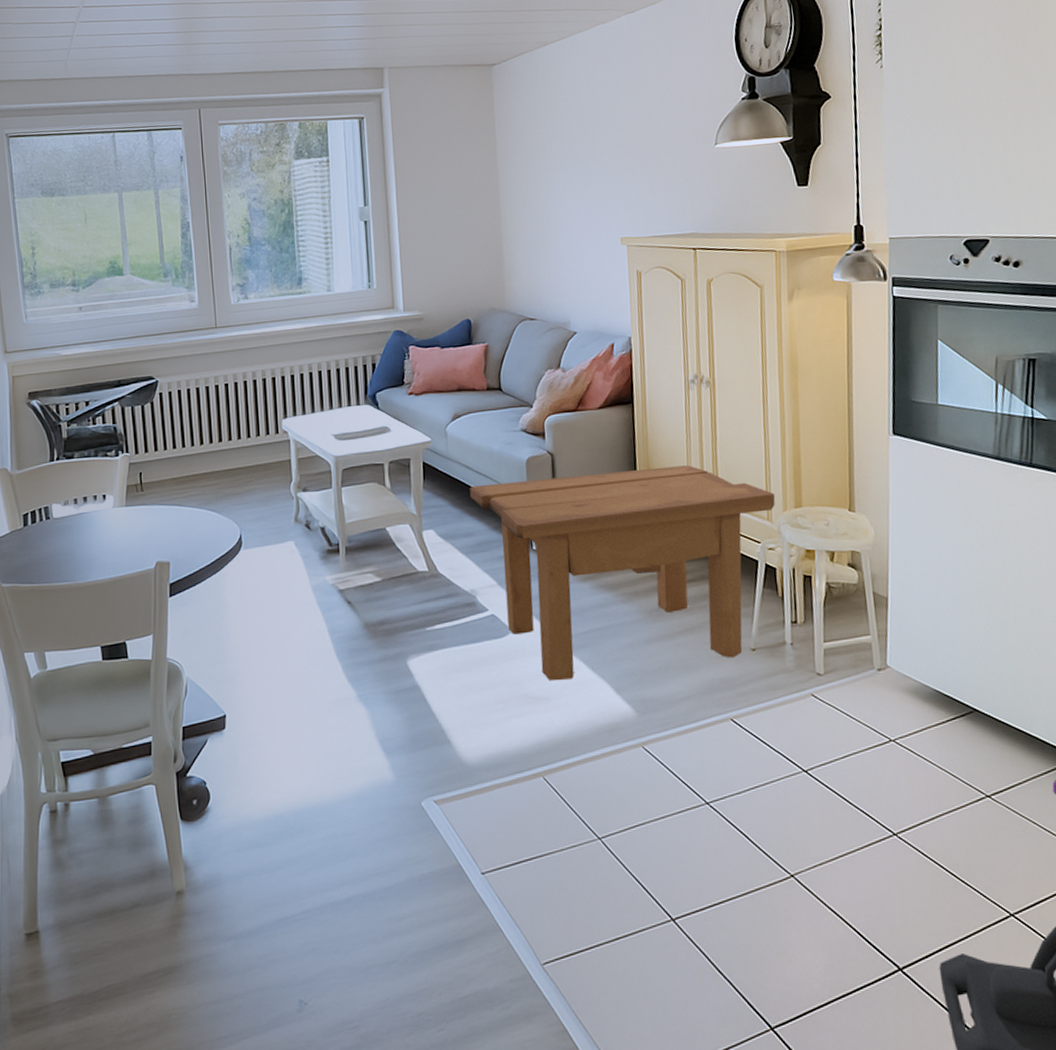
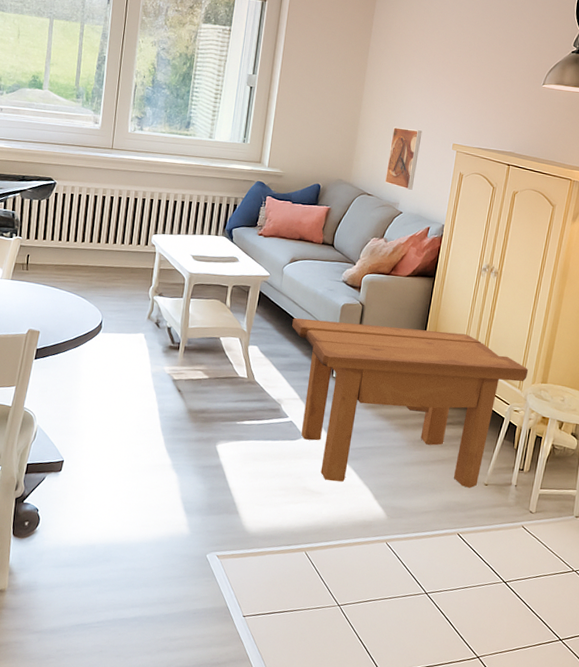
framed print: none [544,230,583,304] -> present [385,126,423,190]

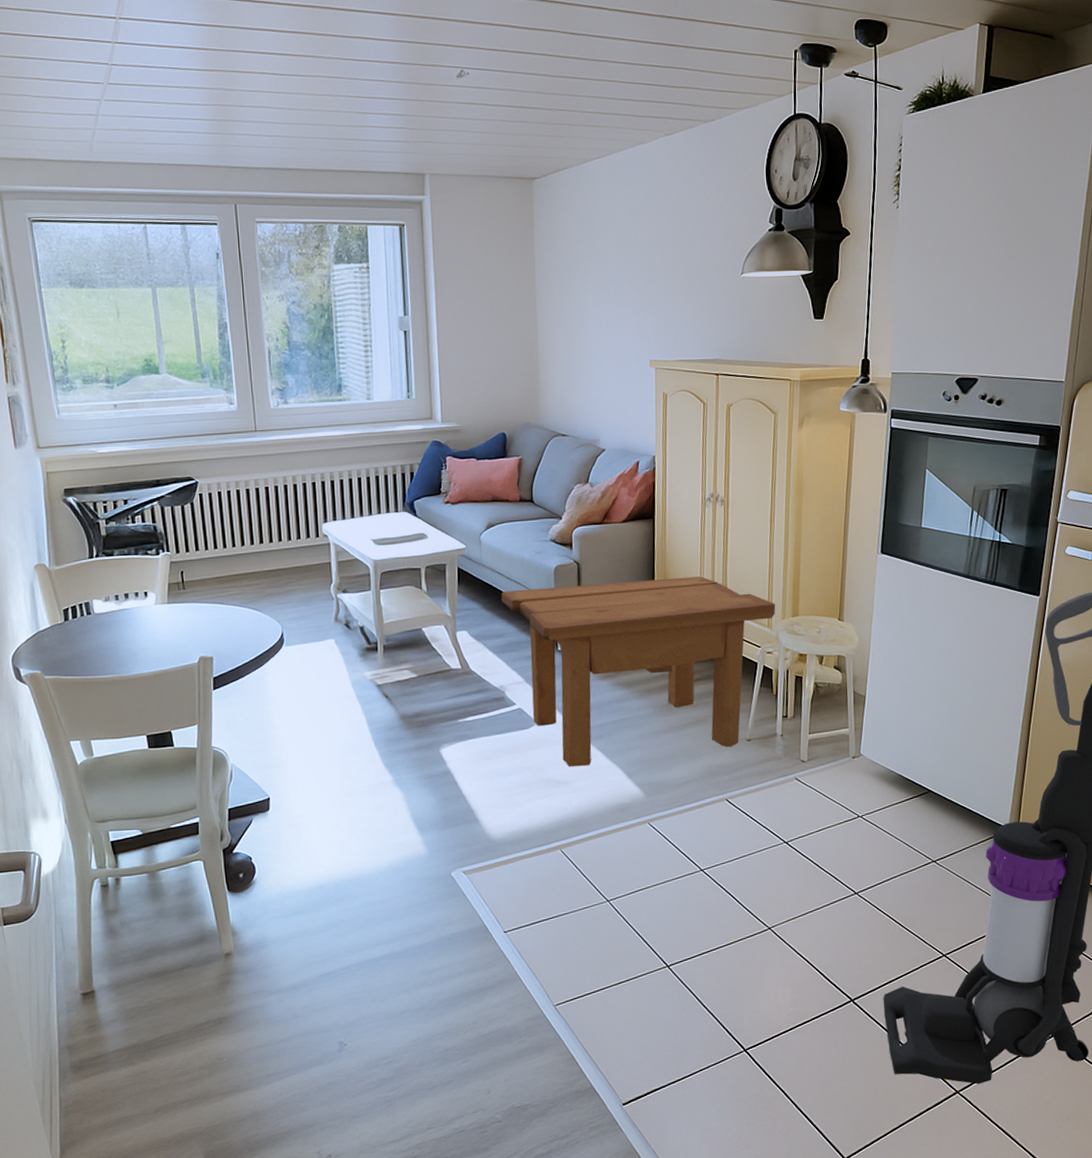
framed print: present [385,126,423,190] -> none [578,350,613,422]

